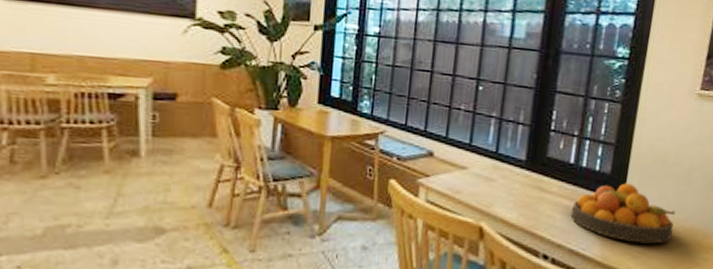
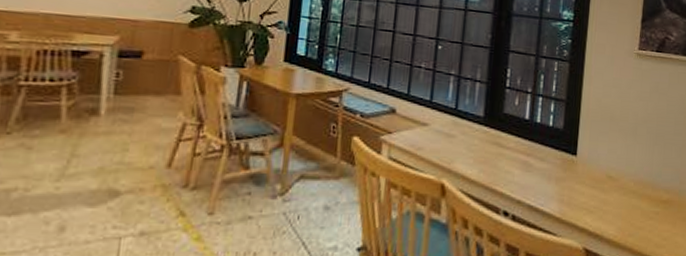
fruit bowl: present [571,183,675,244] -> none [528,138,625,198]

